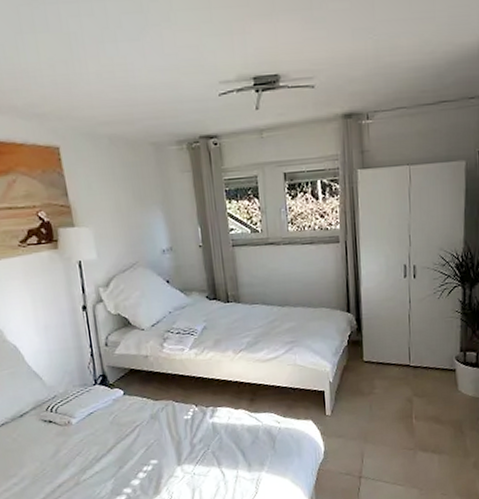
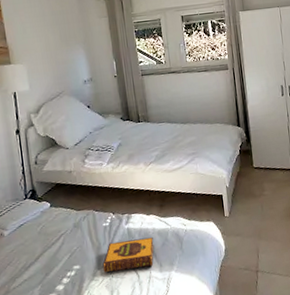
hardback book: none [183,433,243,470] -> present [103,236,155,273]

